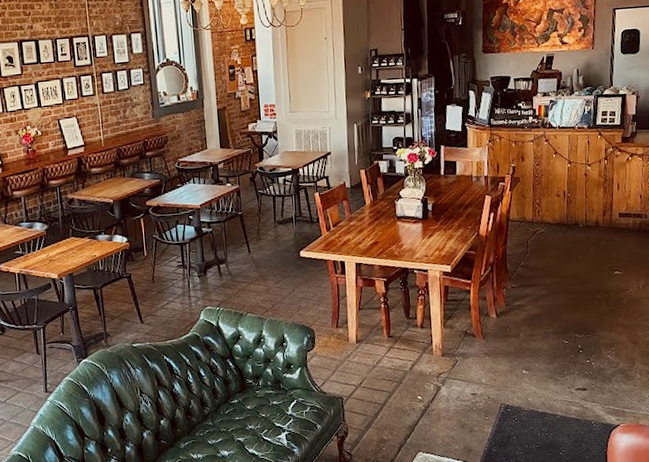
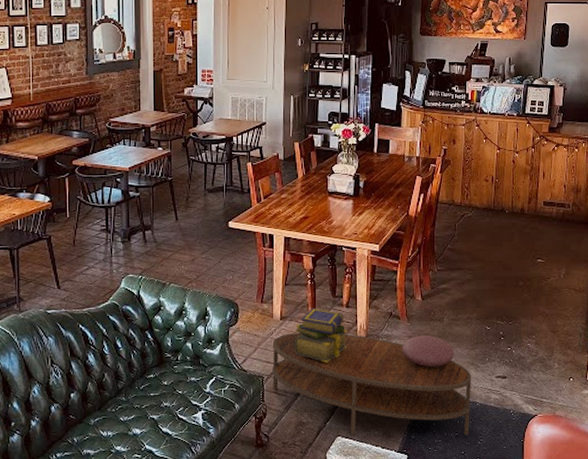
coffee table: none [349,353,551,451] -> present [272,333,471,436]
stack of books: none [371,330,424,383] -> present [294,308,348,363]
decorative bowl: none [478,351,533,383] -> present [402,335,455,368]

